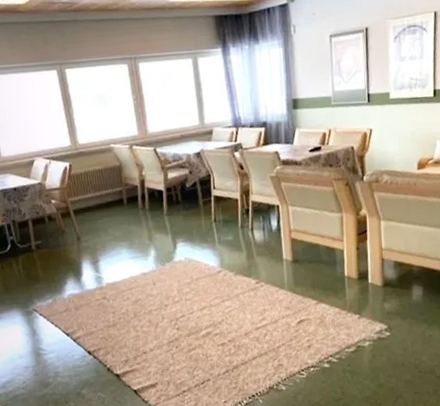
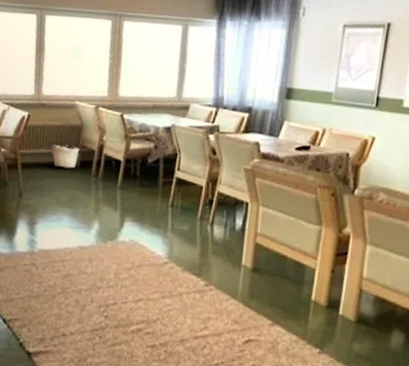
basket: none [98,185,124,208] -> present [52,145,80,169]

